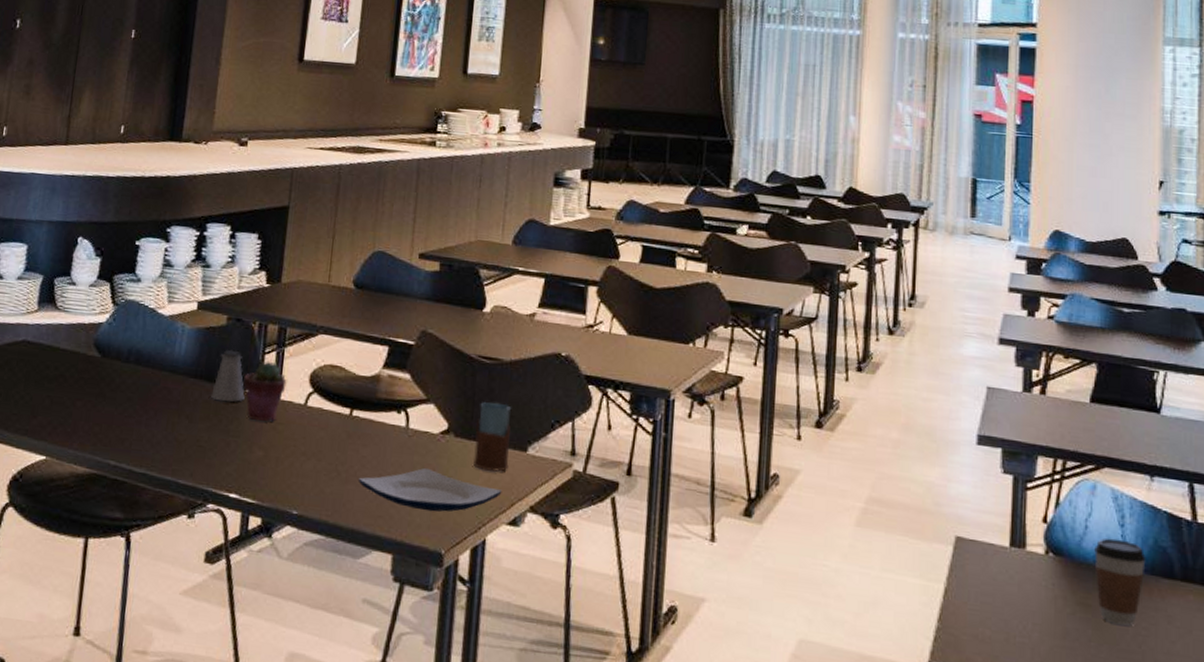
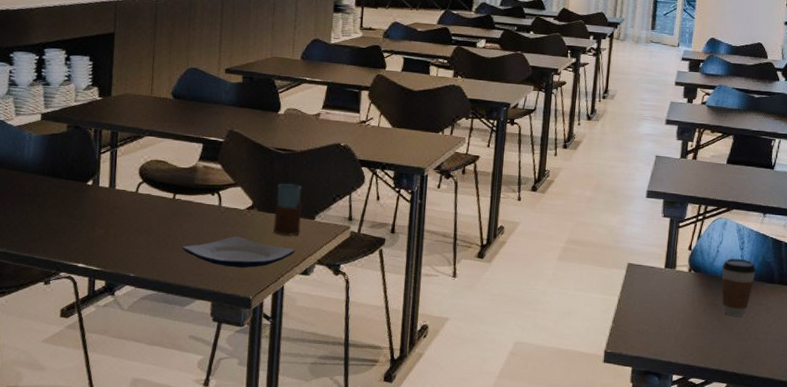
saltshaker: present [211,349,245,402] -> none [57,151,86,193]
potted succulent: present [243,360,287,422] -> none [84,159,120,207]

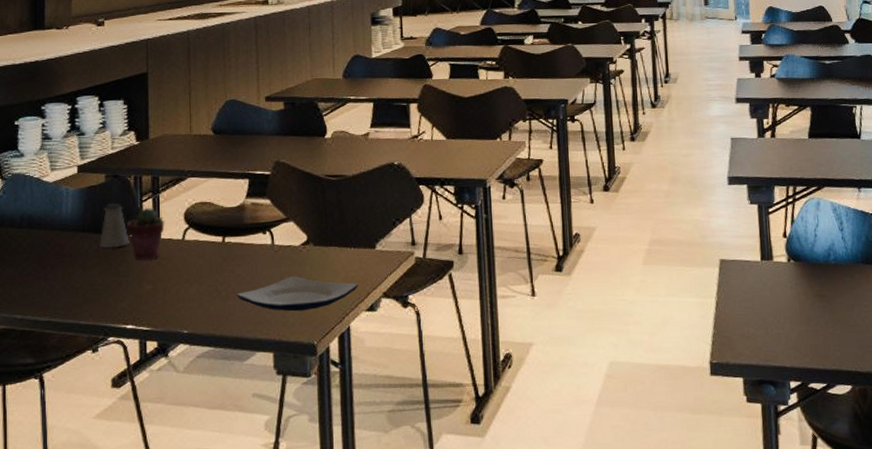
saltshaker: none [57,151,86,193] -> present [100,202,129,248]
potted succulent: none [84,159,120,207] -> present [127,207,165,260]
drinking glass: present [273,183,302,236] -> none [331,211,362,270]
coffee cup: present [721,258,756,316] -> none [823,241,862,307]

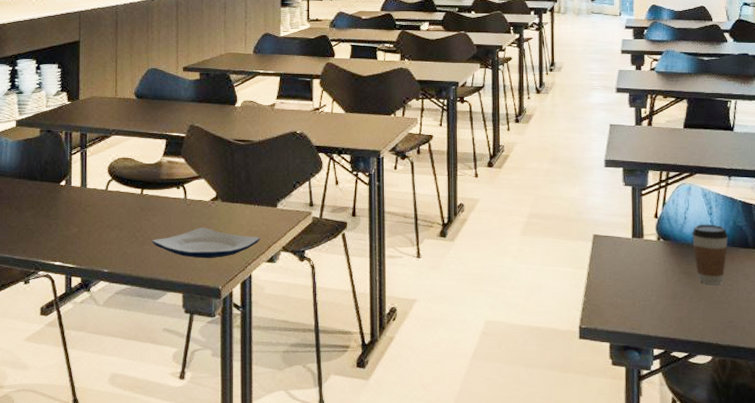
saltshaker: present [100,202,129,248] -> none [33,154,59,193]
potted succulent: present [127,207,165,260] -> none [57,160,91,206]
coffee cup: none [823,241,862,307] -> present [692,224,728,284]

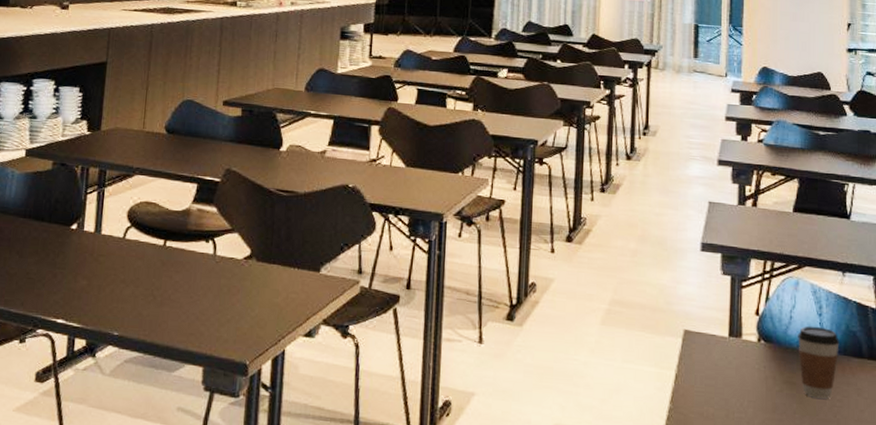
plate: present [151,227,261,259] -> none [171,289,299,328]

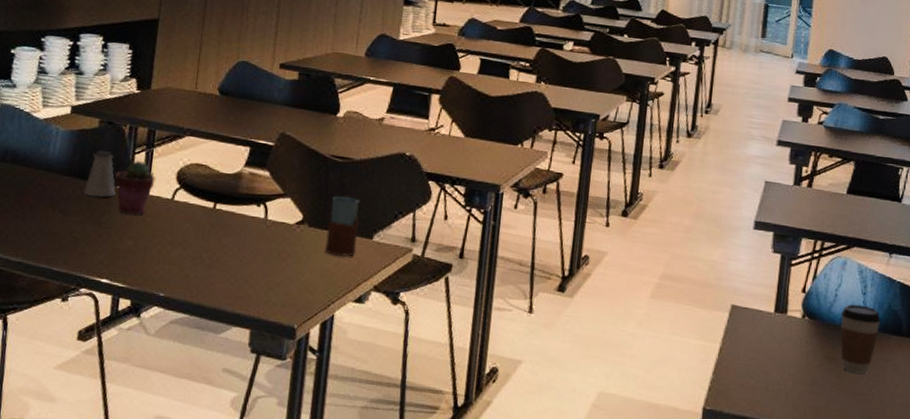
saltshaker: none [39,191,70,238] -> present [84,150,116,197]
potted succulent: none [68,200,107,255] -> present [114,160,156,215]
drinking glass: none [273,229,305,291] -> present [325,196,359,257]

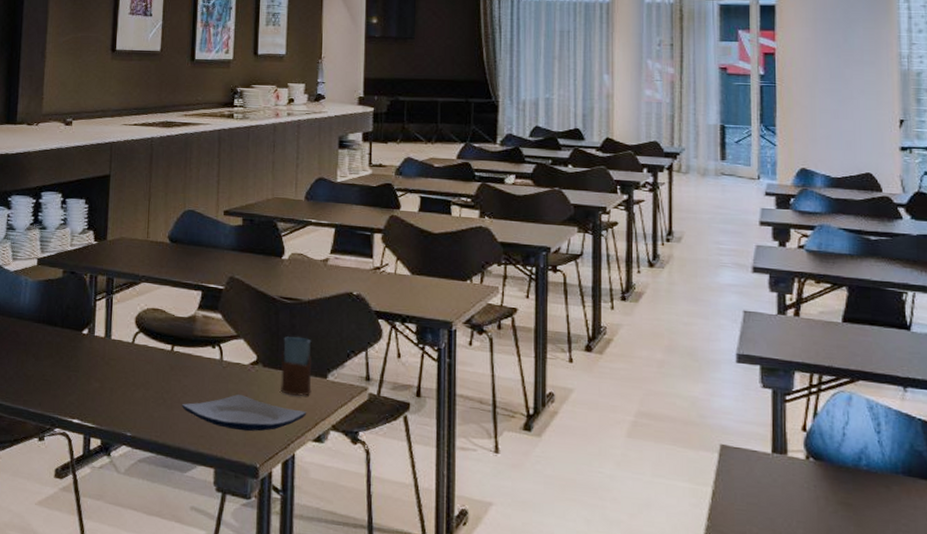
saltshaker: present [84,150,116,197] -> none [53,298,81,342]
potted succulent: present [114,160,156,215] -> none [79,306,116,358]
plate: none [220,253,350,292] -> present [181,393,307,432]
coffee cup: present [840,304,881,374] -> none [853,443,903,522]

